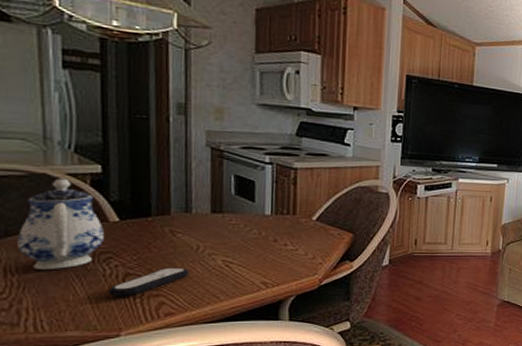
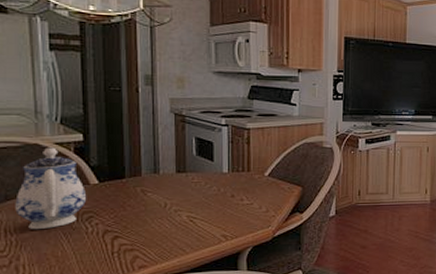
remote control: present [108,267,190,297] -> none [90,223,159,252]

